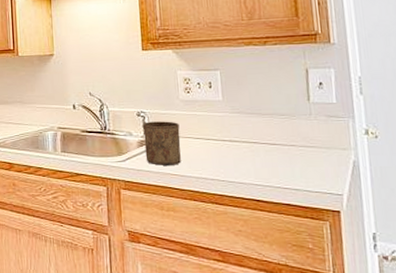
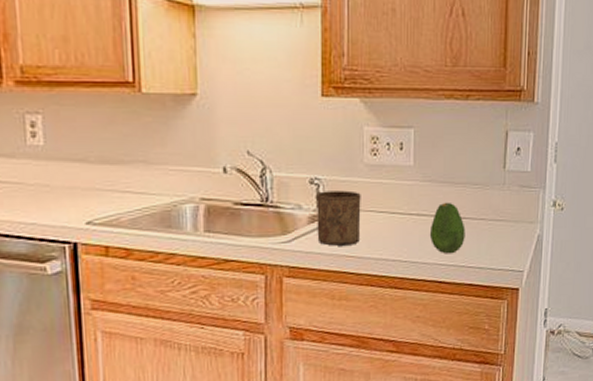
fruit: none [242,130,278,176] -> present [429,202,466,254]

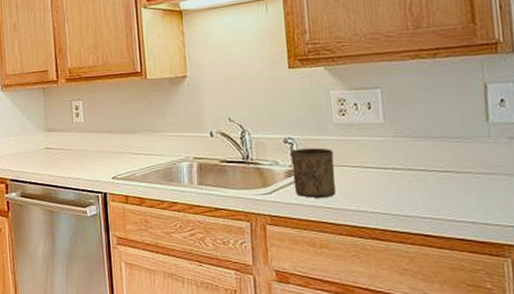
fruit: present [429,202,466,254] -> none [408,156,450,208]

